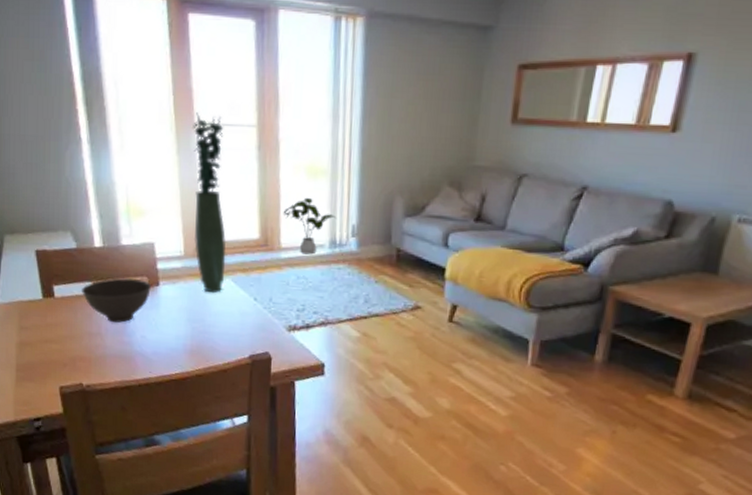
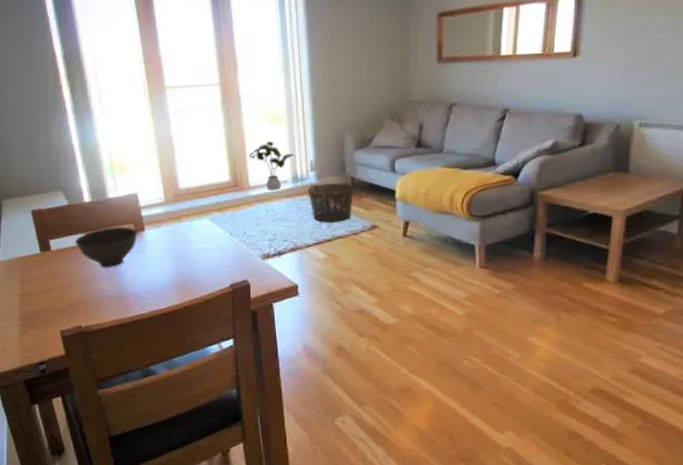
vase: present [193,113,227,294] -> none [164,78,203,233]
basket: none [345,252,400,299] -> present [307,183,355,224]

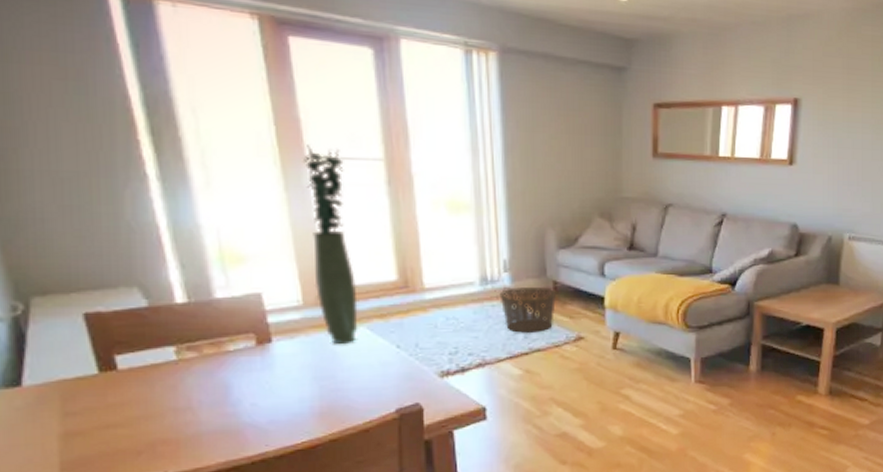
bowl: present [74,227,137,267] -> none [158,337,261,392]
vase: none [164,78,203,233] -> present [303,145,358,345]
house plant: present [249,141,295,190] -> none [423,233,484,293]

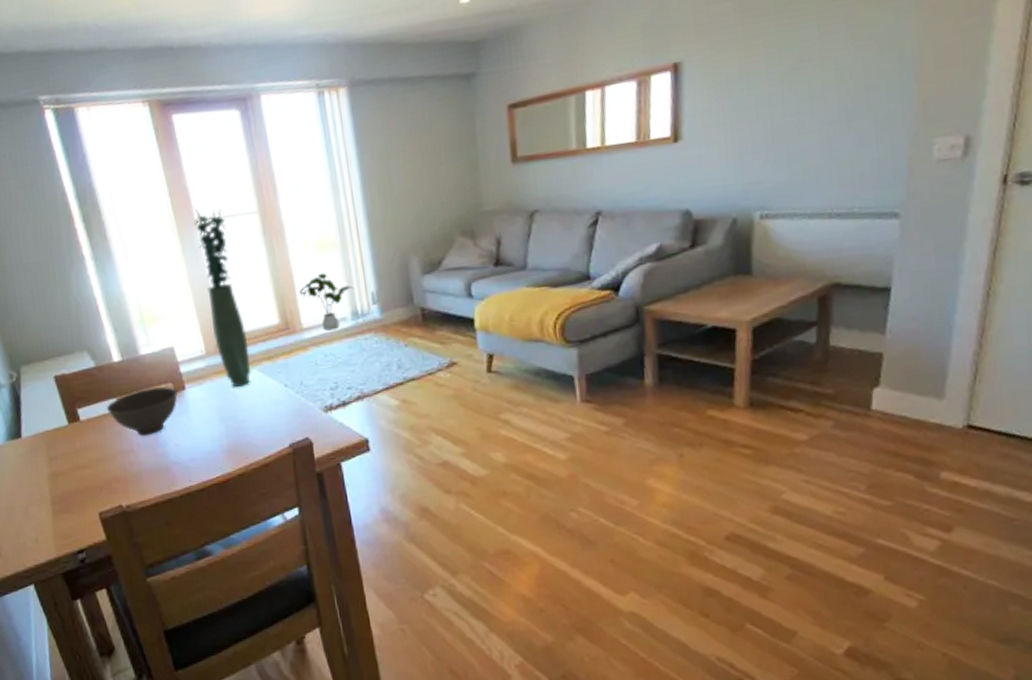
bowl: none [158,337,261,392] -> present [106,386,178,436]
house plant: none [423,233,484,293] -> present [299,272,353,331]
basket: present [499,287,557,334] -> none [370,315,426,364]

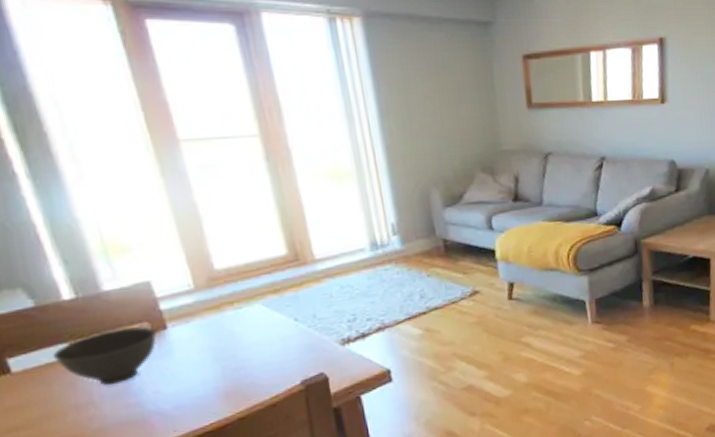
vase: present [194,209,252,388] -> none [176,128,254,324]
house plant: present [299,272,353,331] -> none [310,202,372,262]

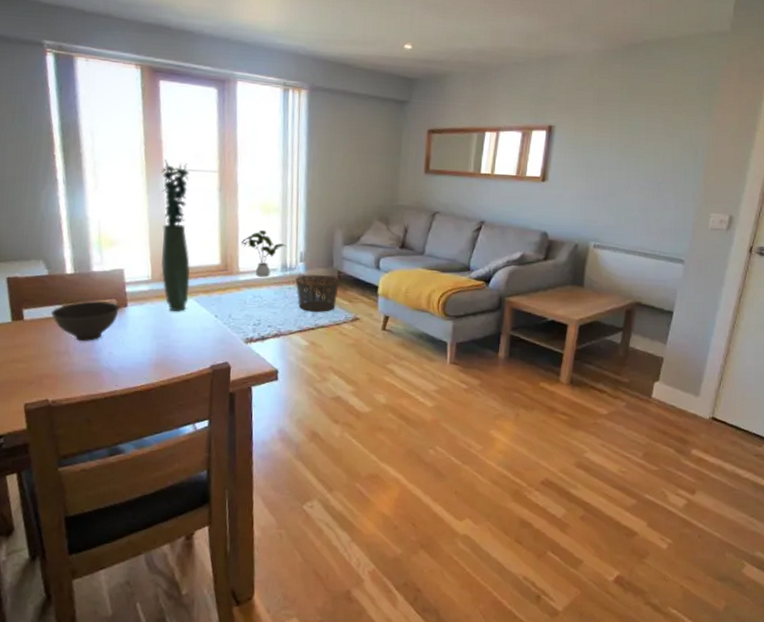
vase: none [176,128,254,324] -> present [160,160,191,312]
house plant: none [310,202,372,262] -> present [241,229,286,277]
basket: none [391,246,449,294] -> present [295,274,341,313]

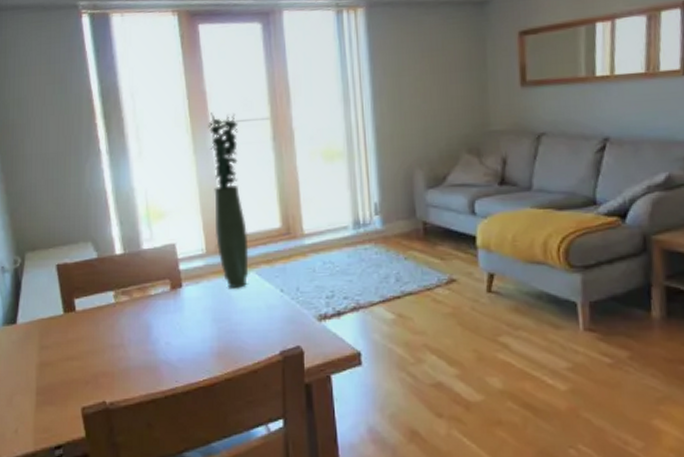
bowl: present [50,301,120,341] -> none [102,283,174,331]
house plant: present [241,229,286,277] -> none [303,180,357,238]
basket: present [295,274,341,313] -> none [371,228,427,277]

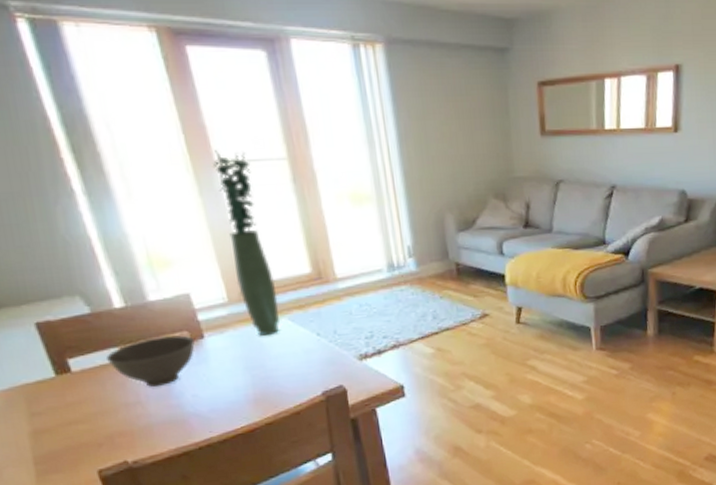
bowl: none [102,283,174,331] -> present [105,335,195,387]

